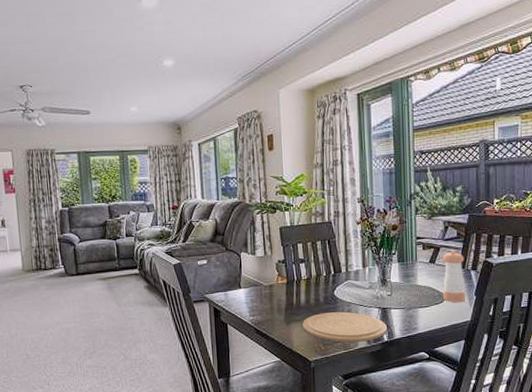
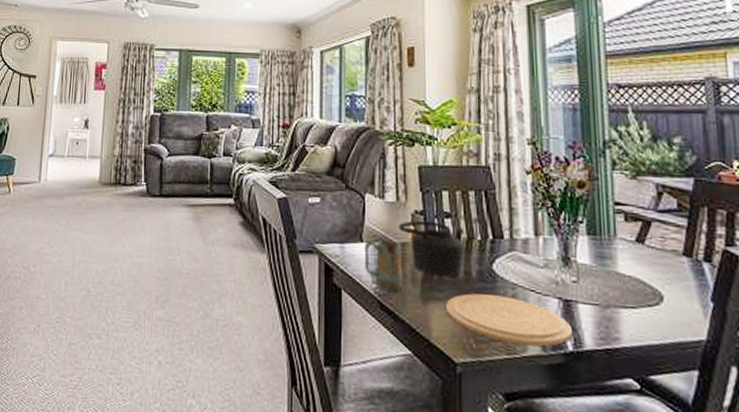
mug: none [242,284,272,321] -> present [364,239,403,292]
teapot: none [266,267,315,306] -> present [398,220,465,278]
pepper shaker: present [442,251,465,303] -> none [656,229,696,310]

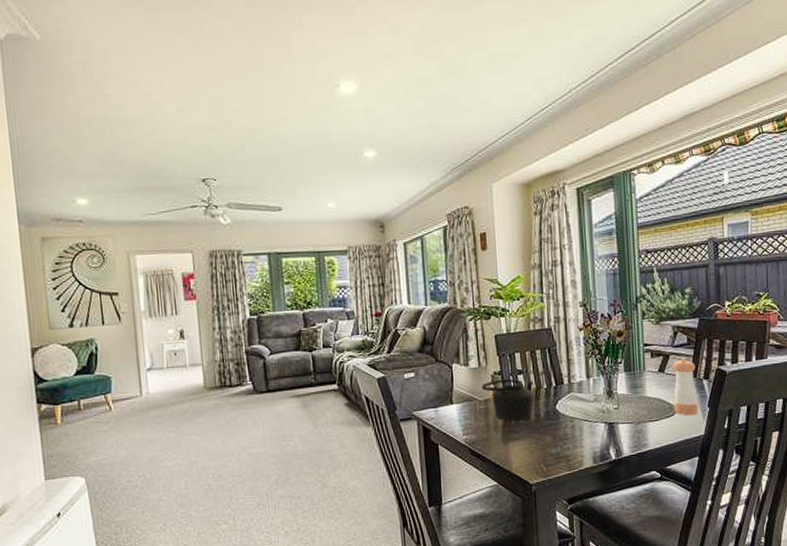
mug: present [364,239,403,292] -> none [454,399,488,440]
plate: present [446,293,572,347] -> none [522,428,614,462]
pepper shaker: none [656,229,696,310] -> present [672,358,698,416]

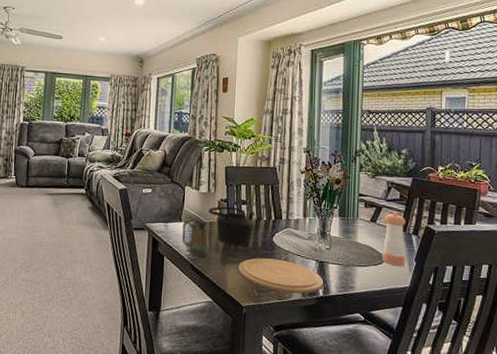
mug: none [454,399,488,440] -> present [182,220,210,257]
plate: none [522,428,614,462] -> present [238,258,323,294]

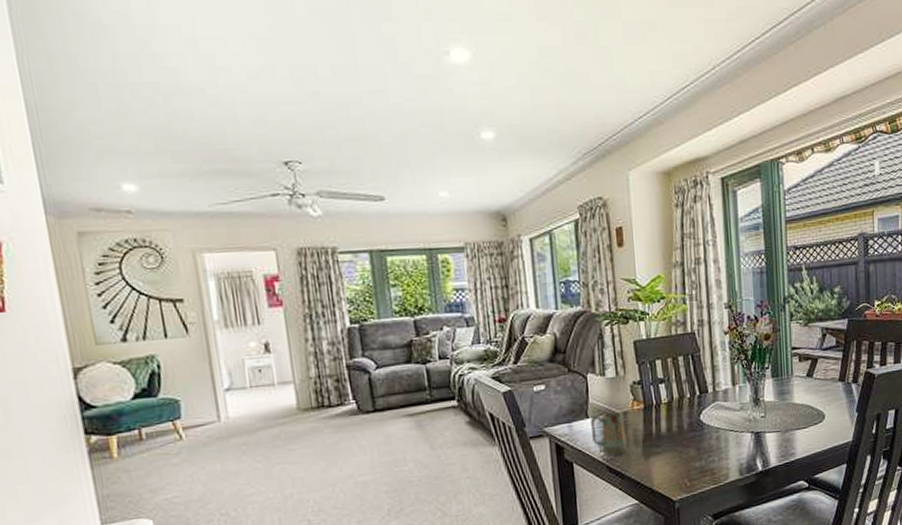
teapot: present [208,206,255,247] -> none [619,388,677,435]
plate: present [238,258,323,294] -> none [664,439,761,476]
pepper shaker: present [382,212,406,267] -> none [821,362,846,422]

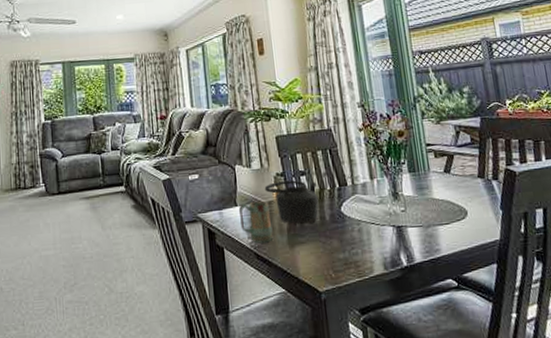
teapot: none [619,388,677,435] -> present [264,180,319,225]

